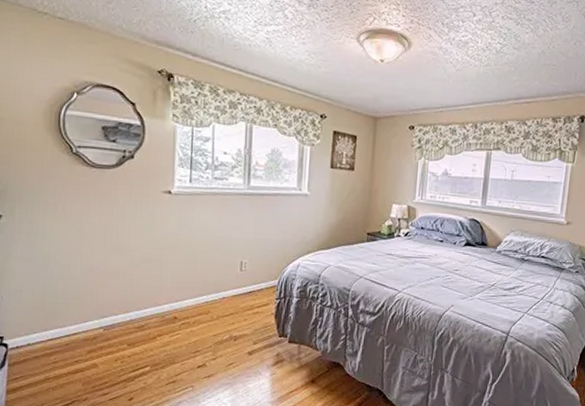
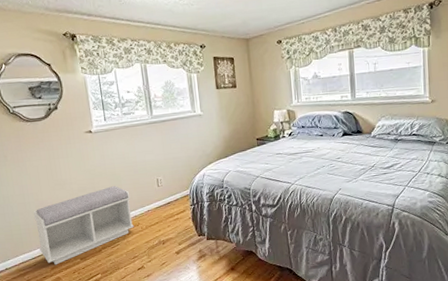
bench: none [77,261,205,348] -> present [33,186,134,265]

